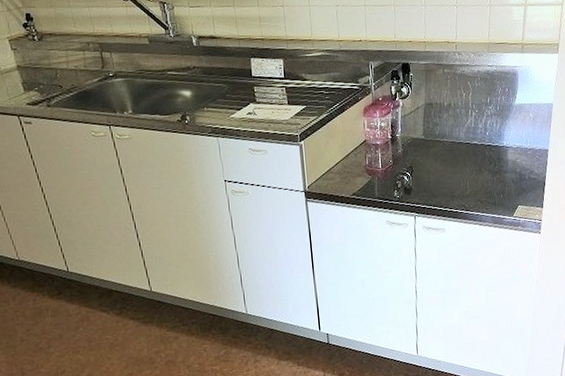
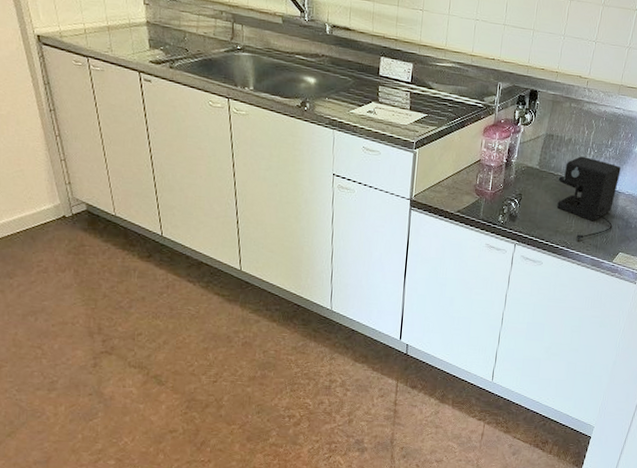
coffee maker: none [445,118,507,200] -> present [557,156,621,239]

